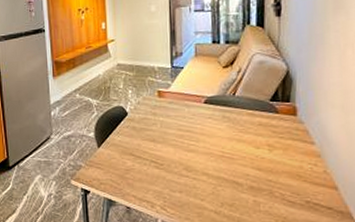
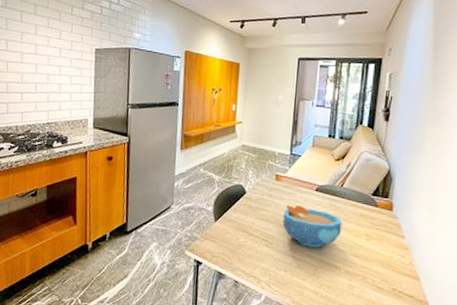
bowl: none [171,120,239,164] -> present [282,204,342,248]

